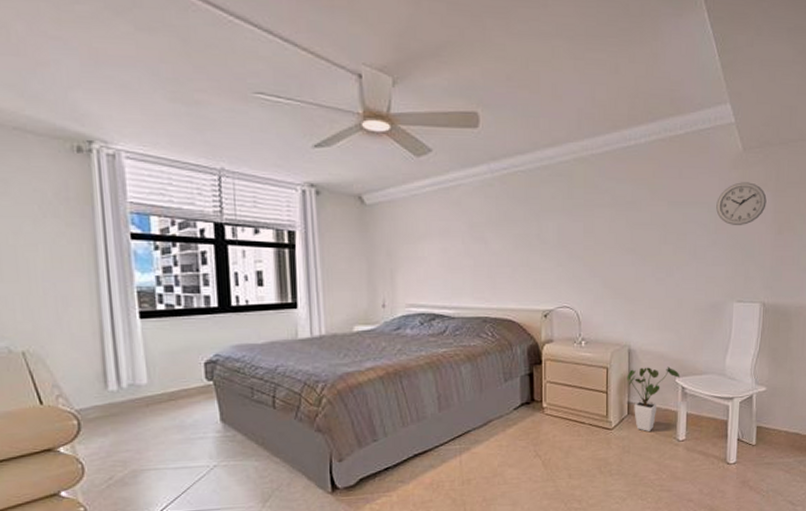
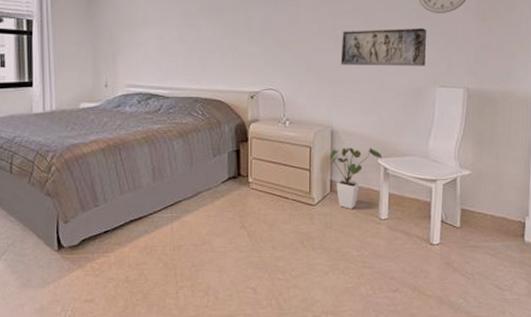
relief sculpture: none [638,241,725,281] -> present [340,28,427,66]

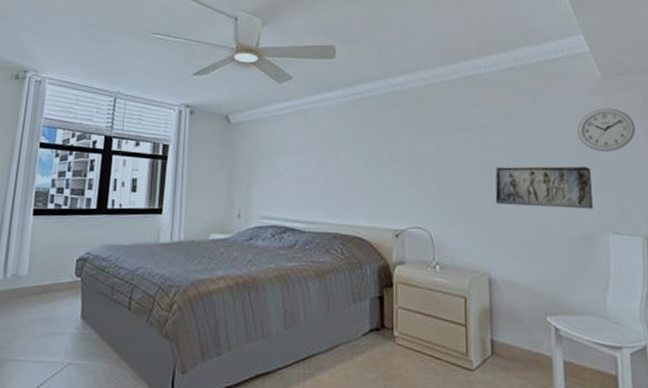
house plant: present [329,147,383,209] -> none [488,300,552,378]

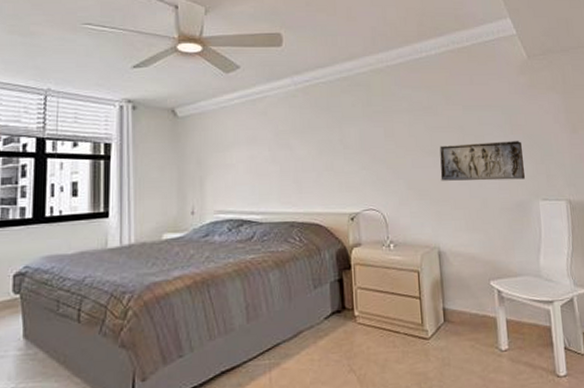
wall clock: present [577,108,636,151] -> none [509,86,557,126]

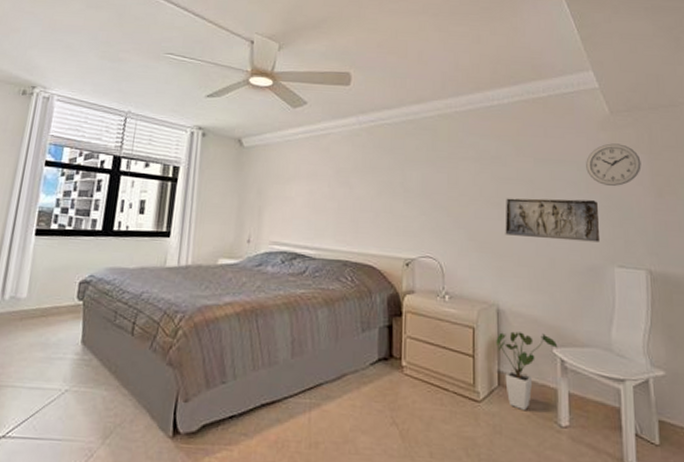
house plant: none [439,269,495,341] -> present [496,331,558,410]
wall clock: none [509,86,557,126] -> present [586,143,641,186]

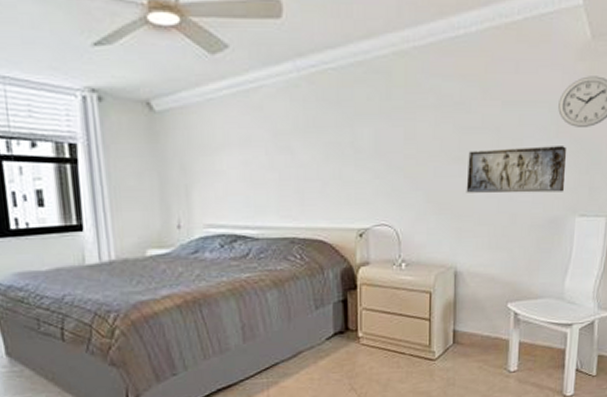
house plant: present [496,331,558,410] -> none [452,290,513,362]

